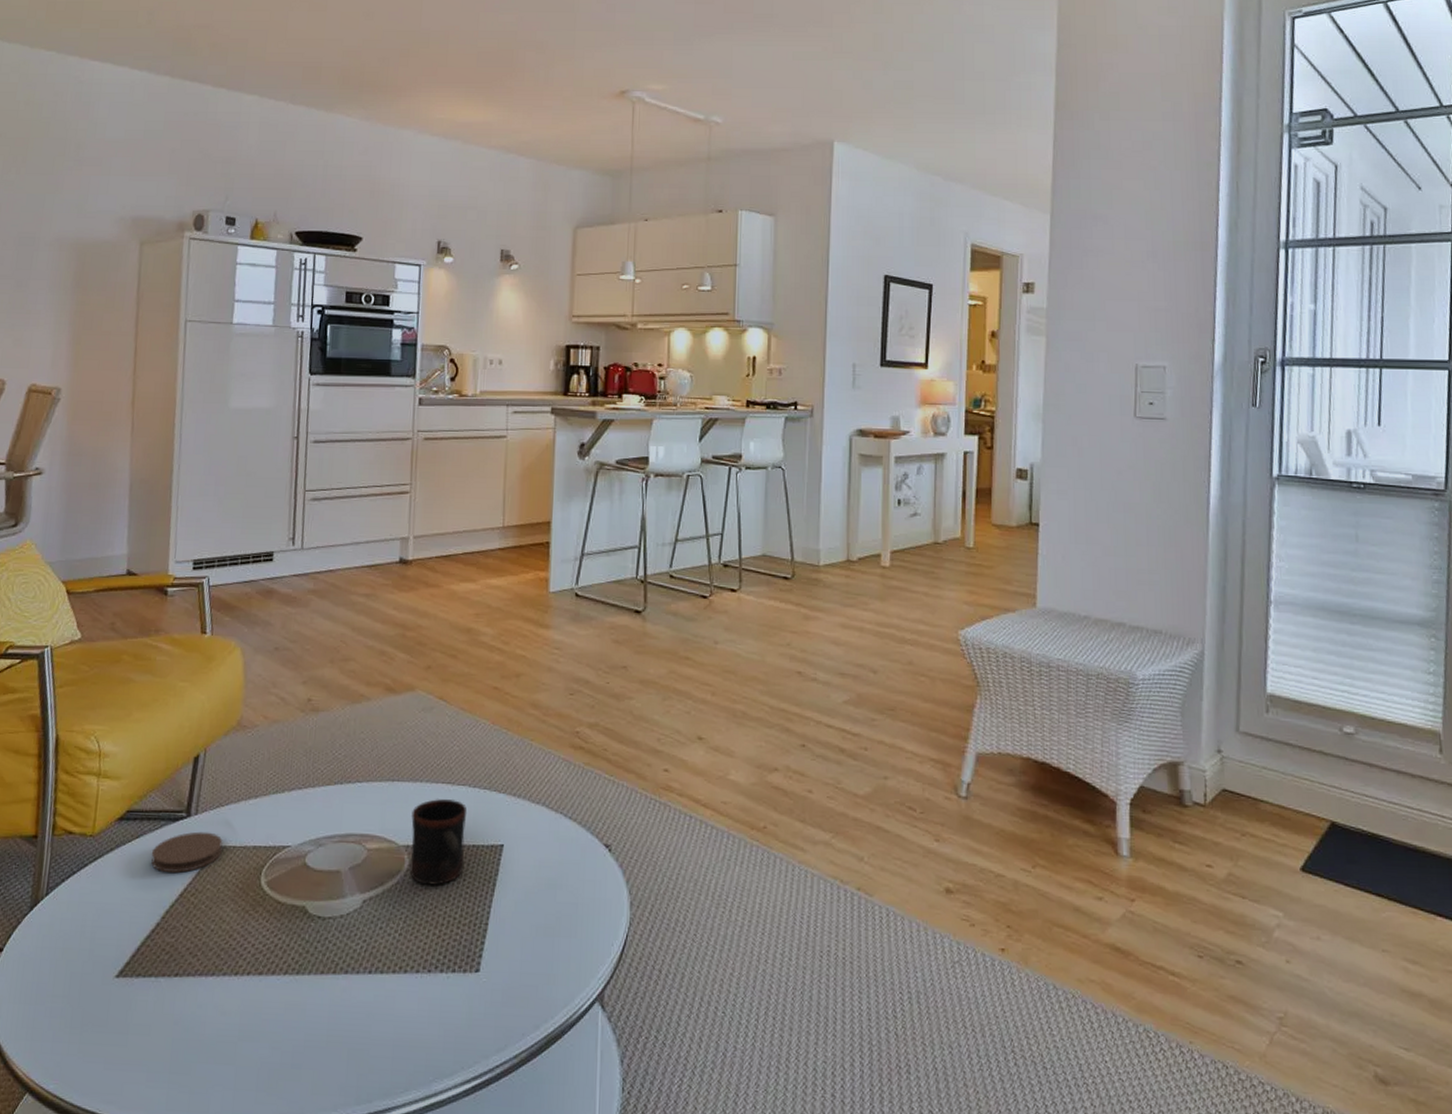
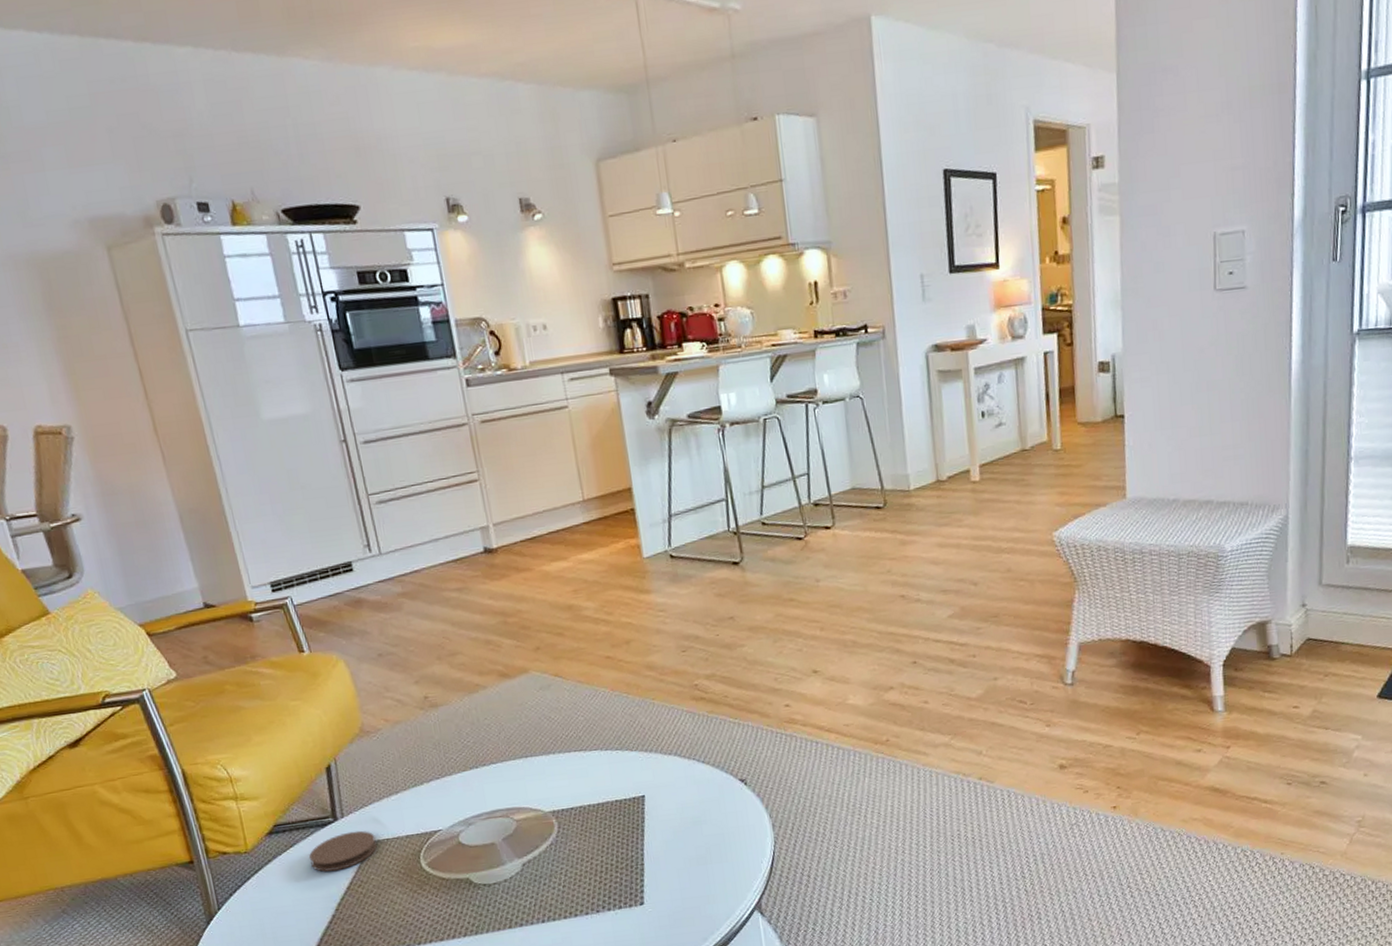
mug: present [409,799,466,885] -> none [551,764,612,842]

